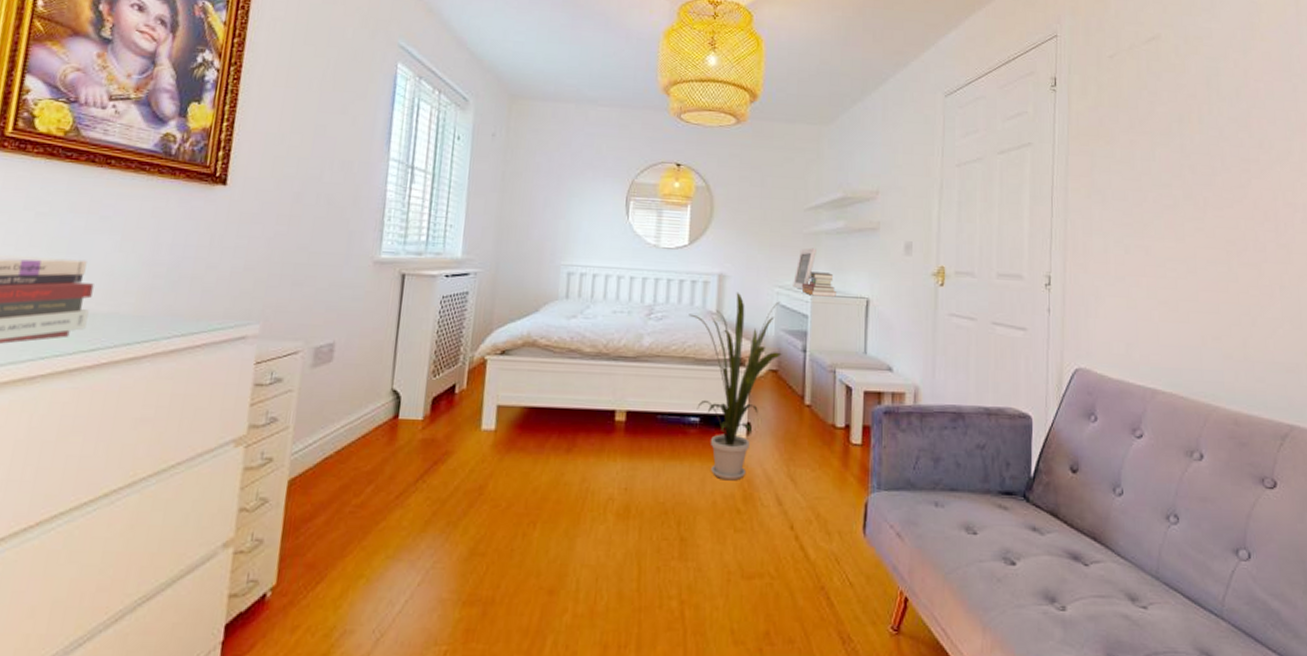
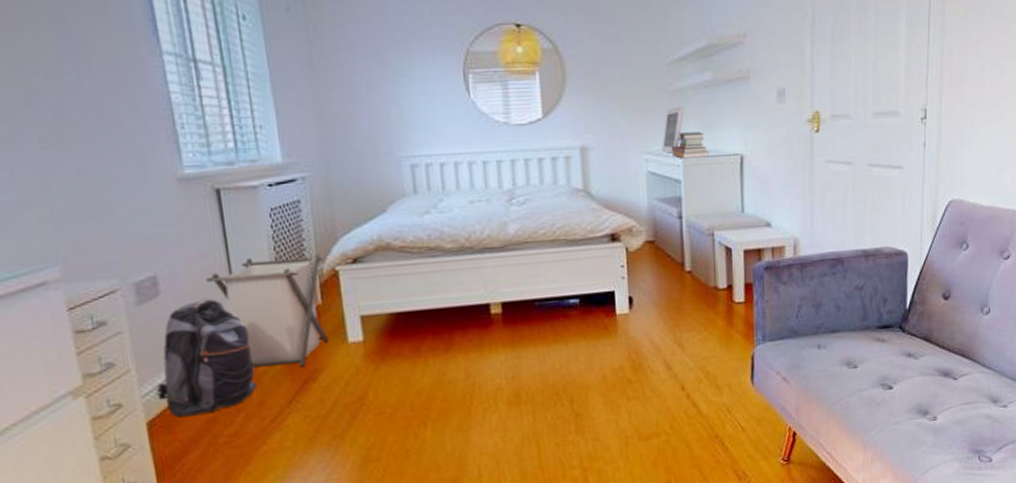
backpack: none [303,369,398,481] -> present [155,297,257,418]
laundry basket: none [374,338,477,449] -> present [206,253,329,369]
house plant: present [689,292,782,481] -> none [553,164,657,355]

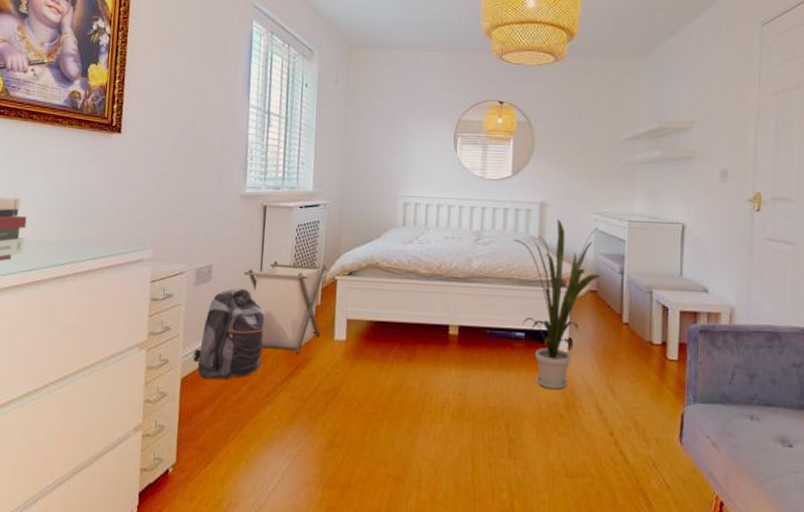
house plant: none [553,164,657,355] -> present [513,218,601,390]
picture frame: present [662,106,684,153] -> none [610,177,633,216]
books: present [671,131,708,159] -> none [618,199,652,223]

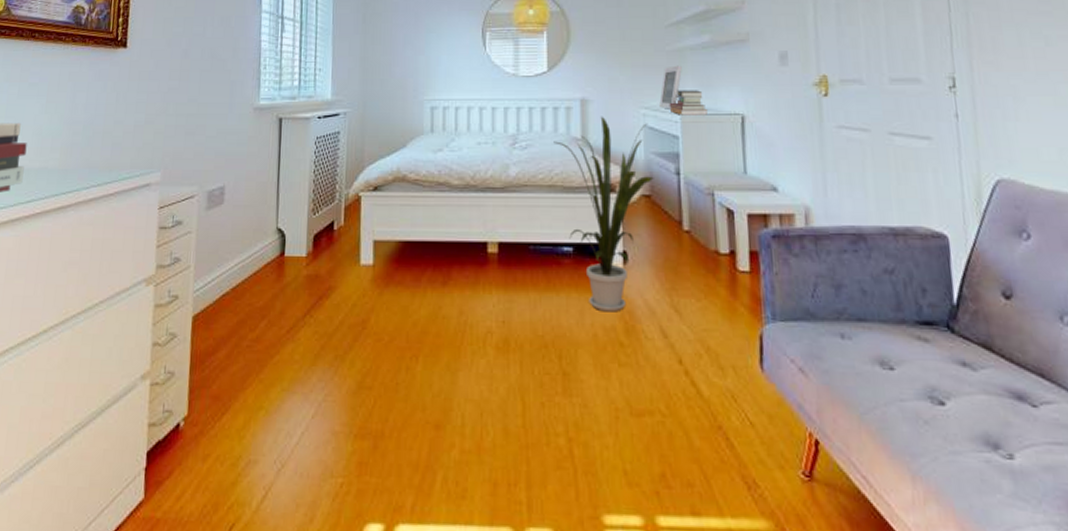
backpack: present [192,287,265,380] -> none [204,209,283,316]
laundry basket: present [244,261,328,355] -> none [259,179,351,284]
picture frame: none [610,177,633,216] -> present [659,65,682,110]
books: none [618,199,652,223] -> present [669,90,707,115]

